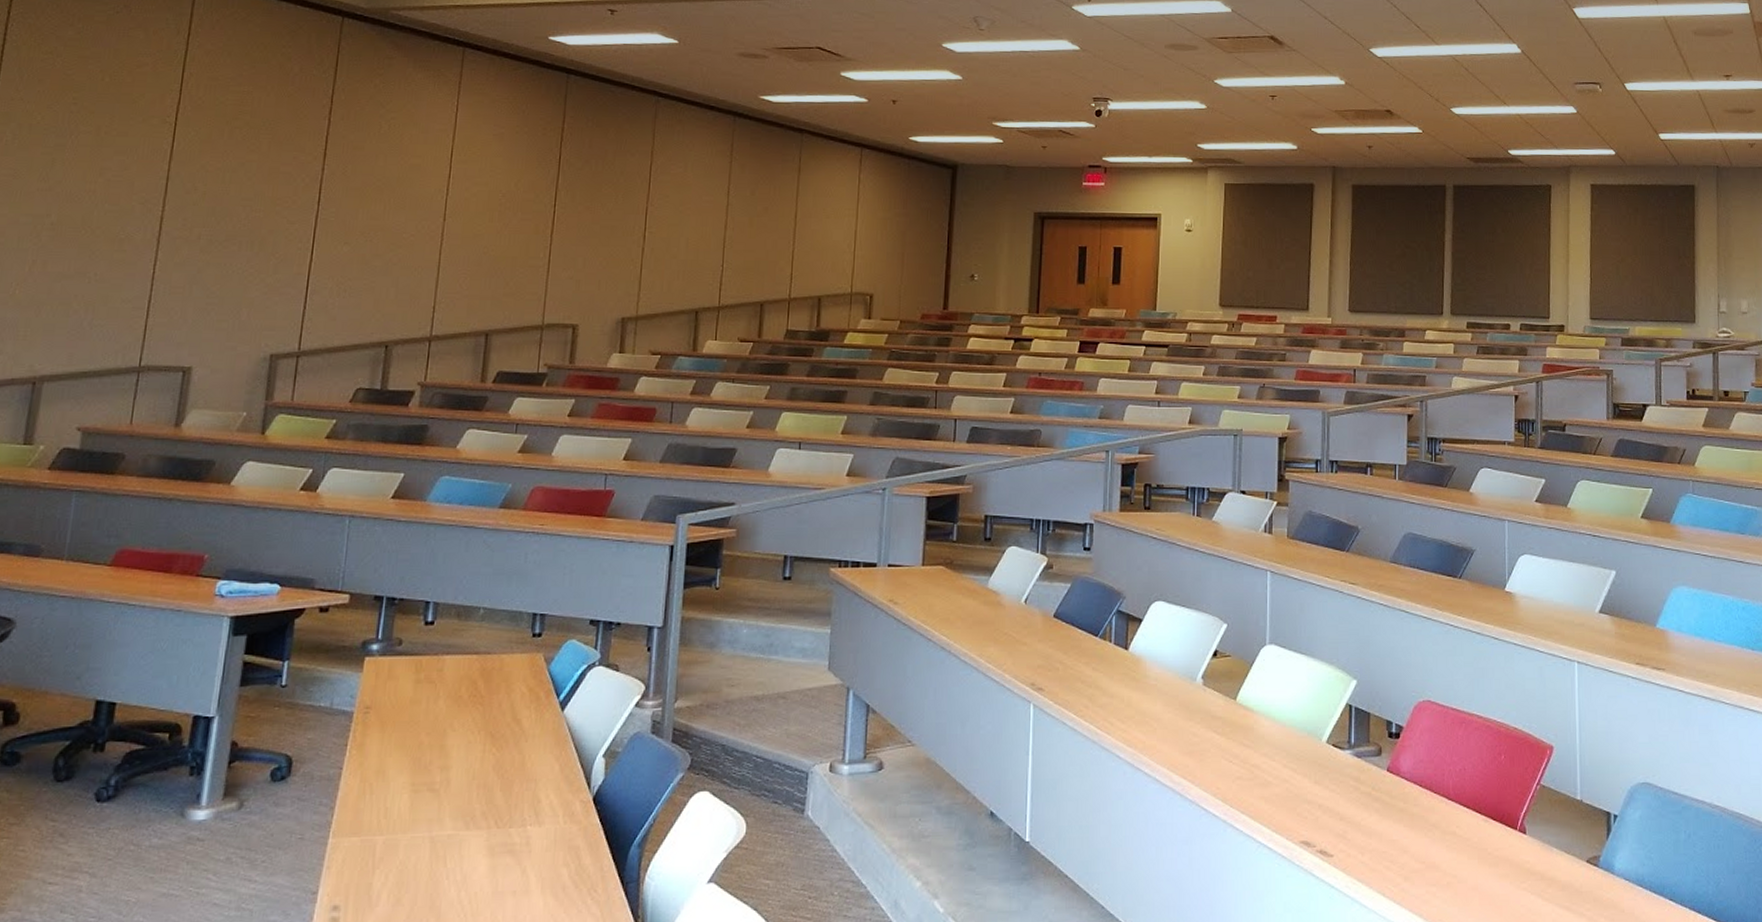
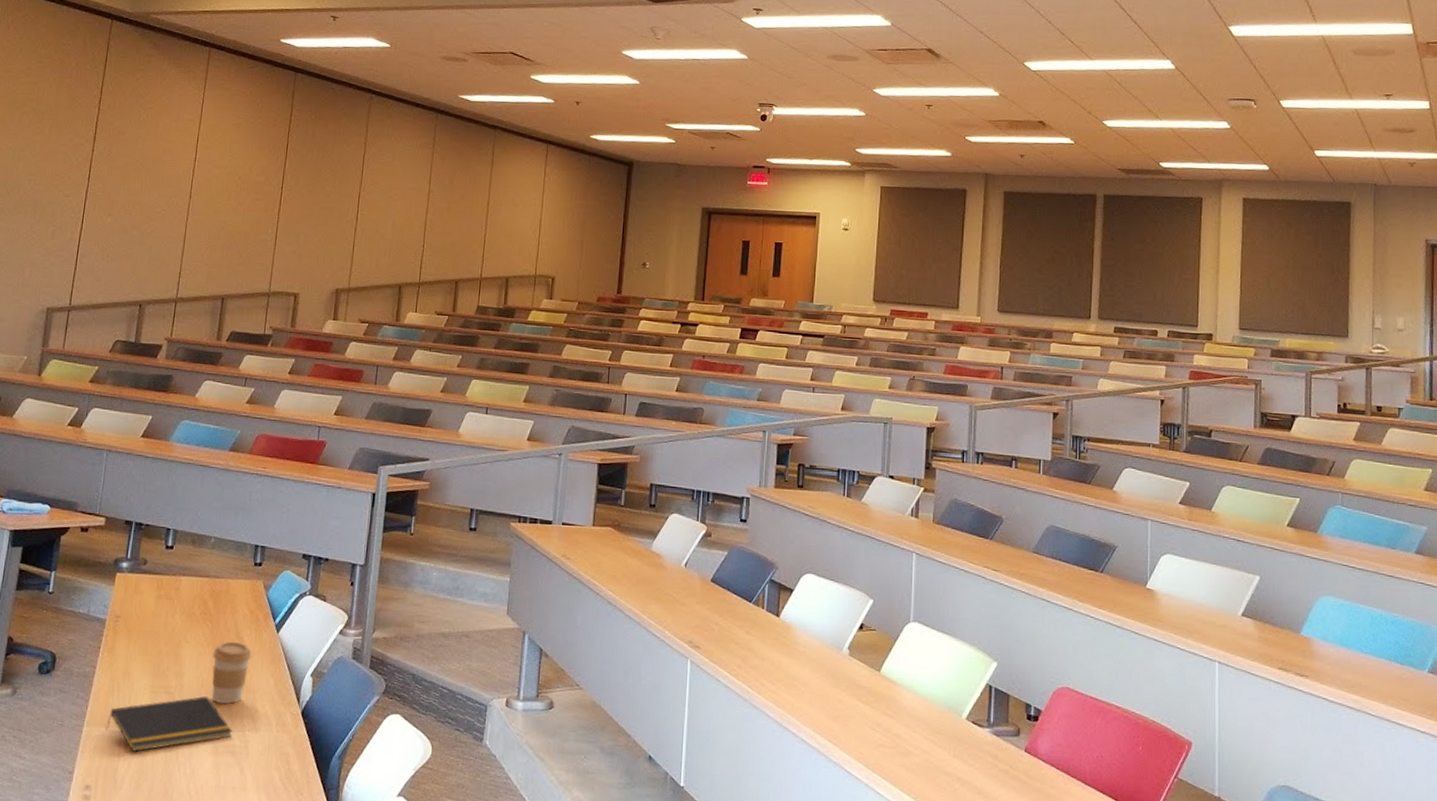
notepad: none [356,789,512,863] -> present [105,695,233,753]
coffee cup: none [485,725,532,797] -> present [212,641,252,704]

